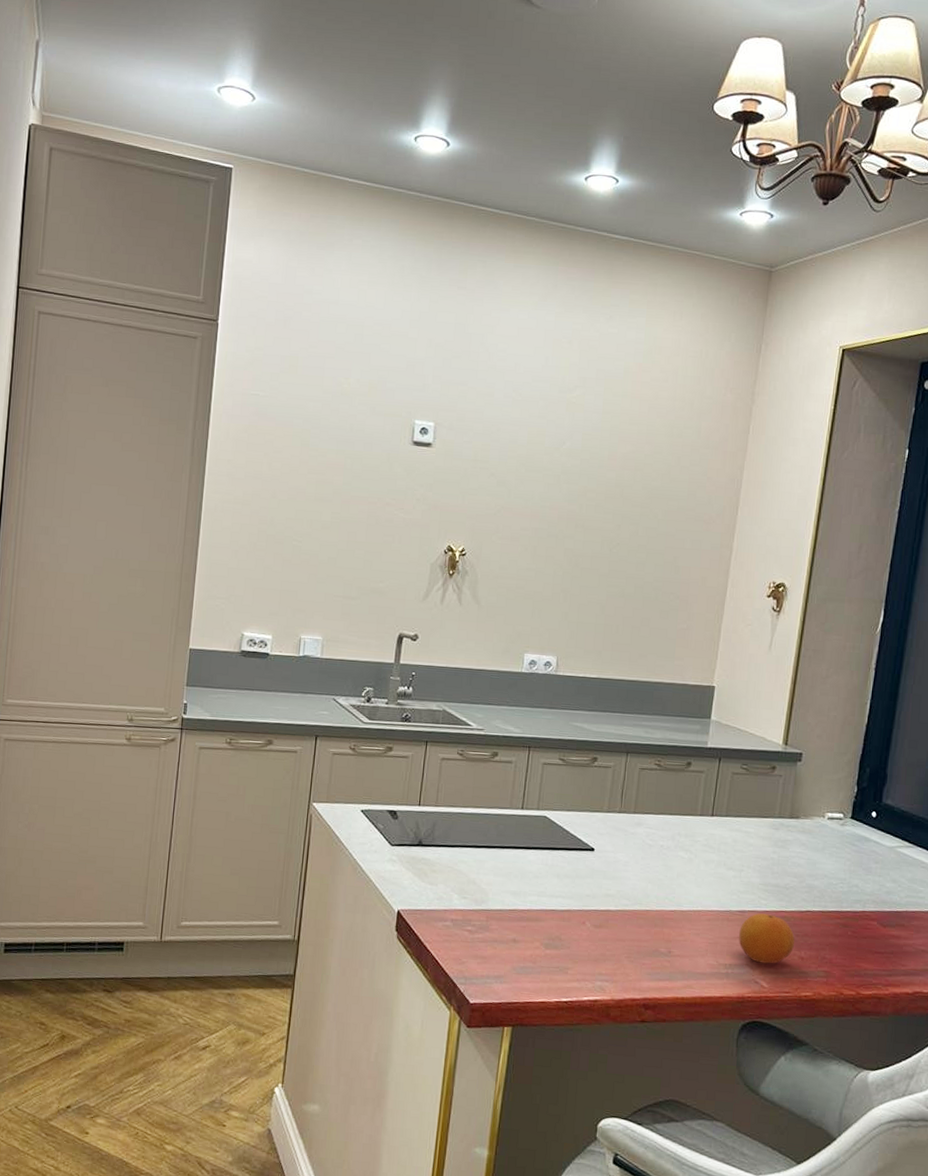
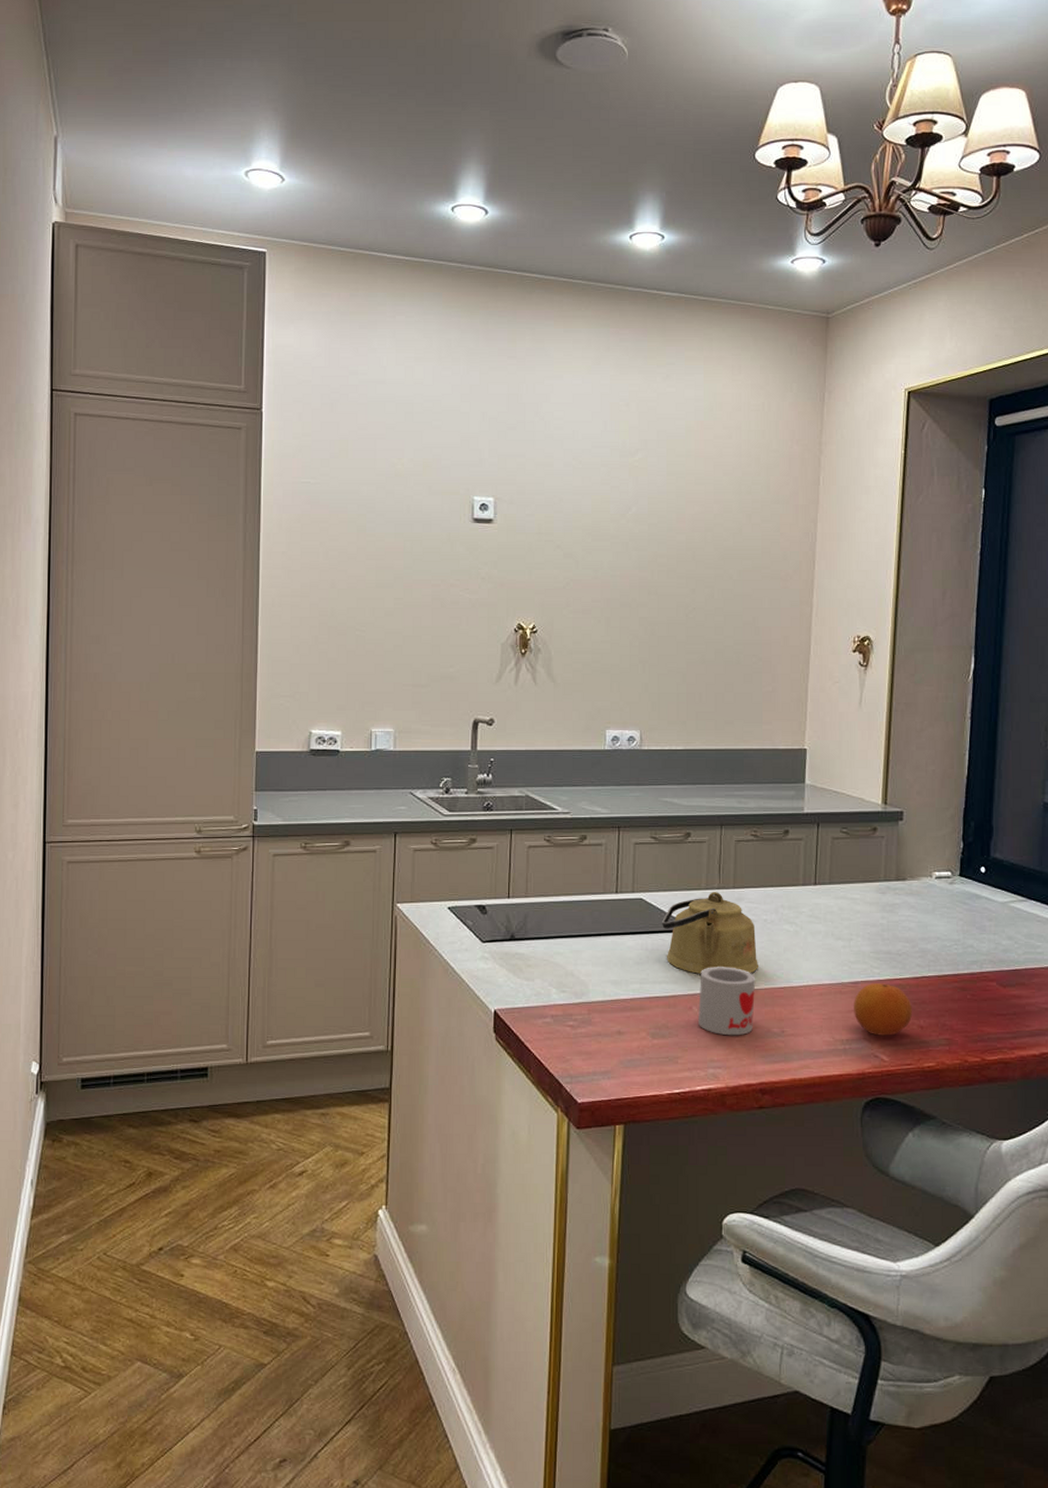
kettle: none [562,815,653,895] -> present [661,892,759,974]
mug: none [590,885,648,953] -> present [698,967,756,1036]

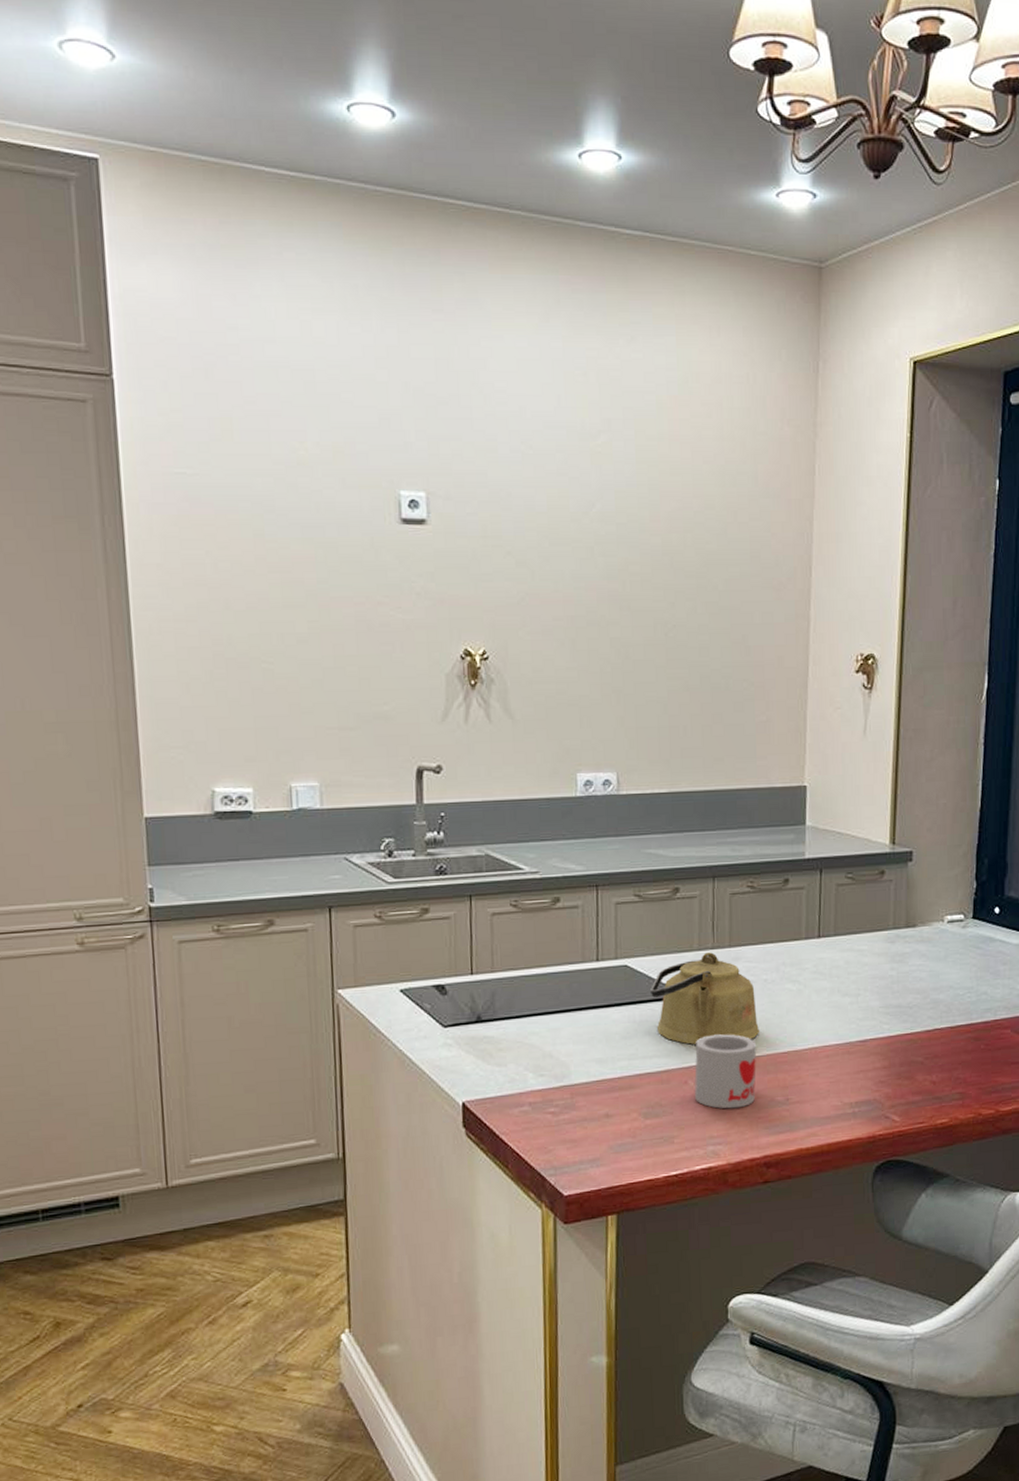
fruit: present [854,983,912,1036] -> none [863,1039,924,1096]

